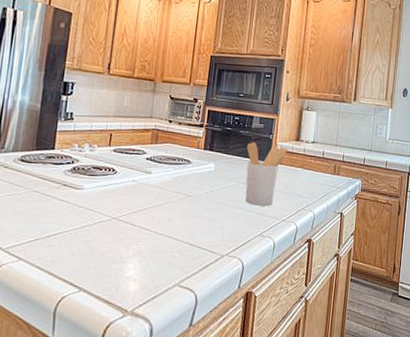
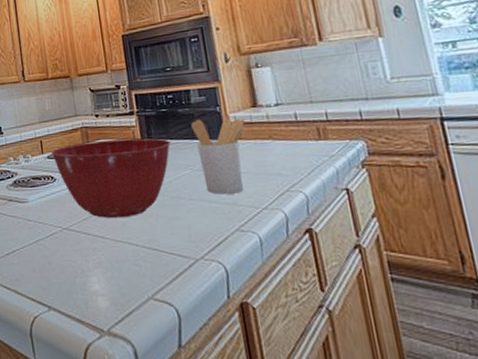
mixing bowl: none [118,143,228,215] -> present [51,138,172,219]

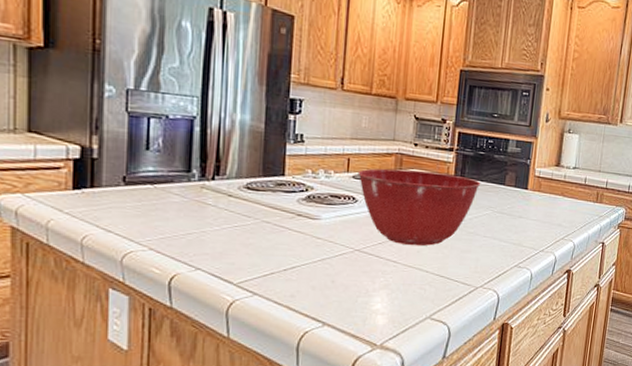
utensil holder: present [191,118,245,195] -> none [500,167,547,236]

